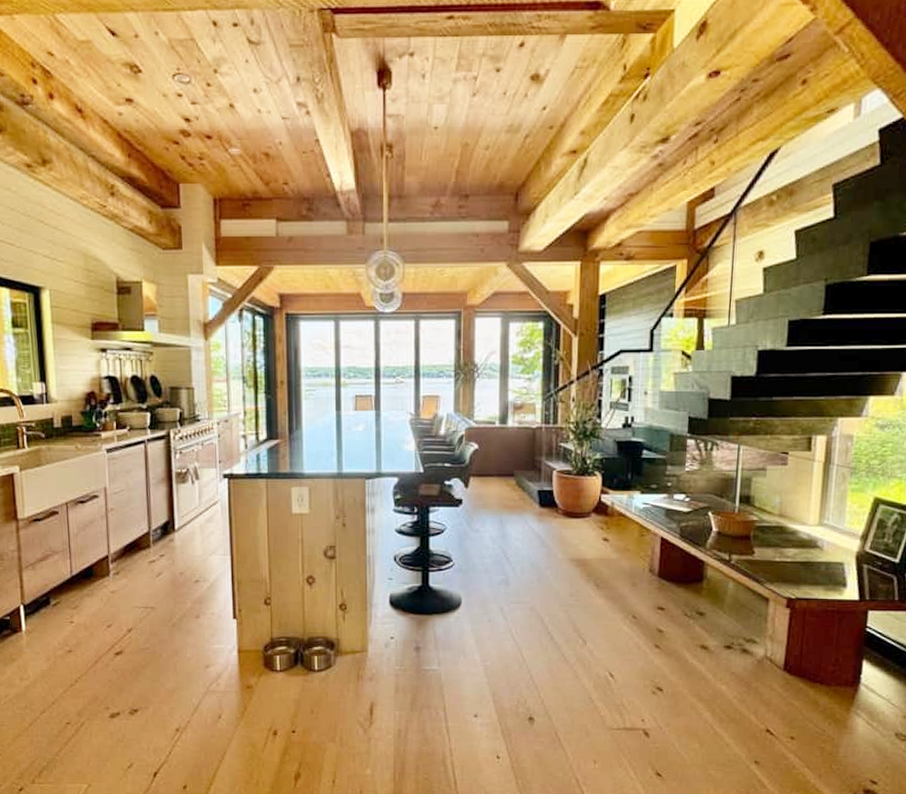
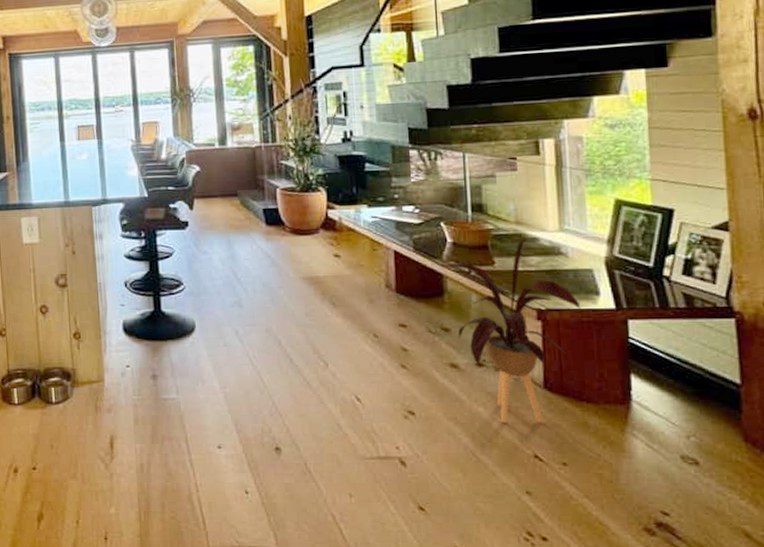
house plant: none [700,530,828,701] -> present [437,237,581,424]

